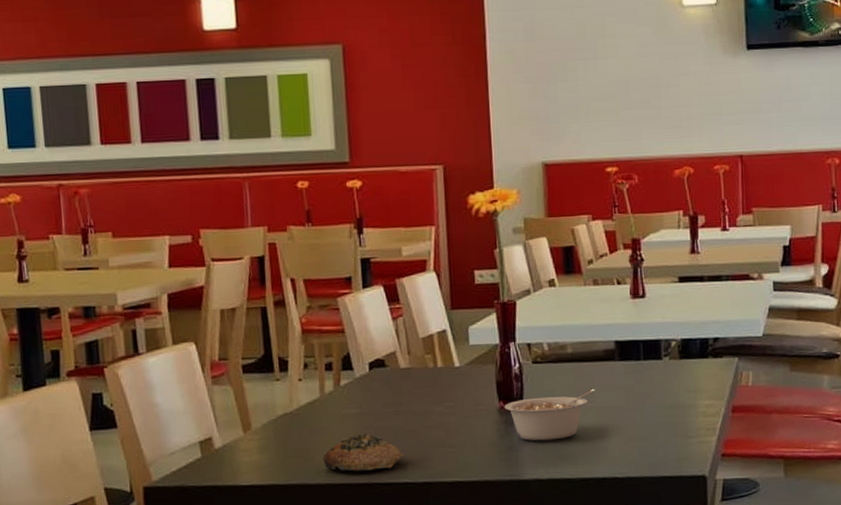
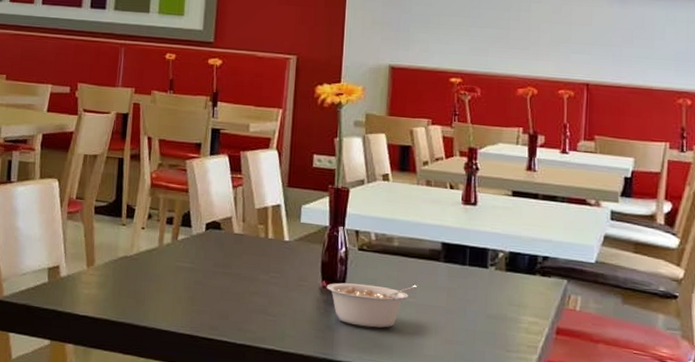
bread roll: present [323,433,404,472] -> none [153,287,226,324]

